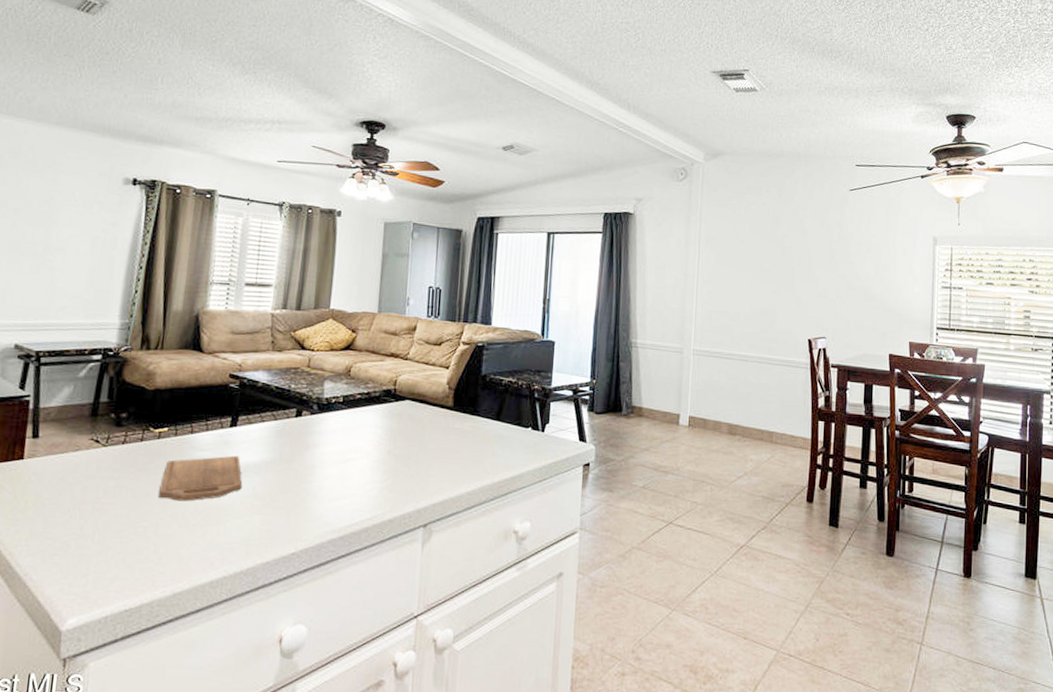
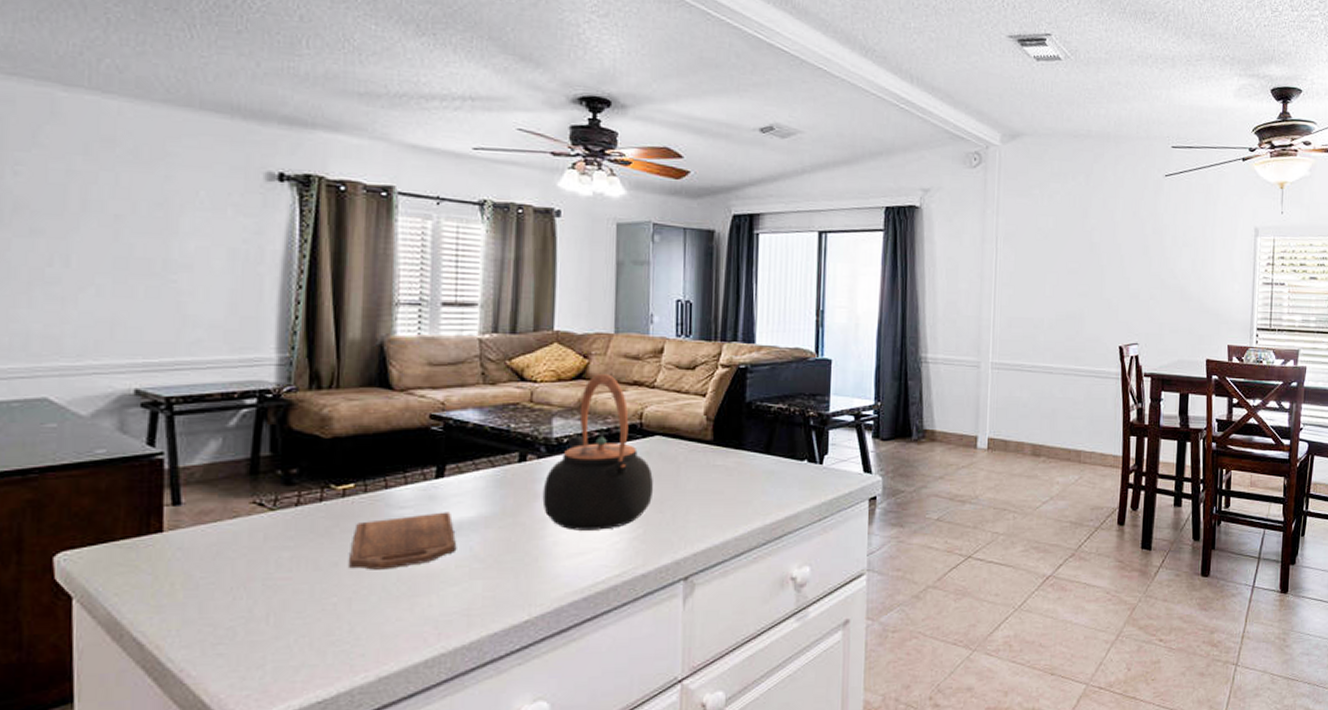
teapot: none [312,346,403,479] -> present [542,374,654,531]

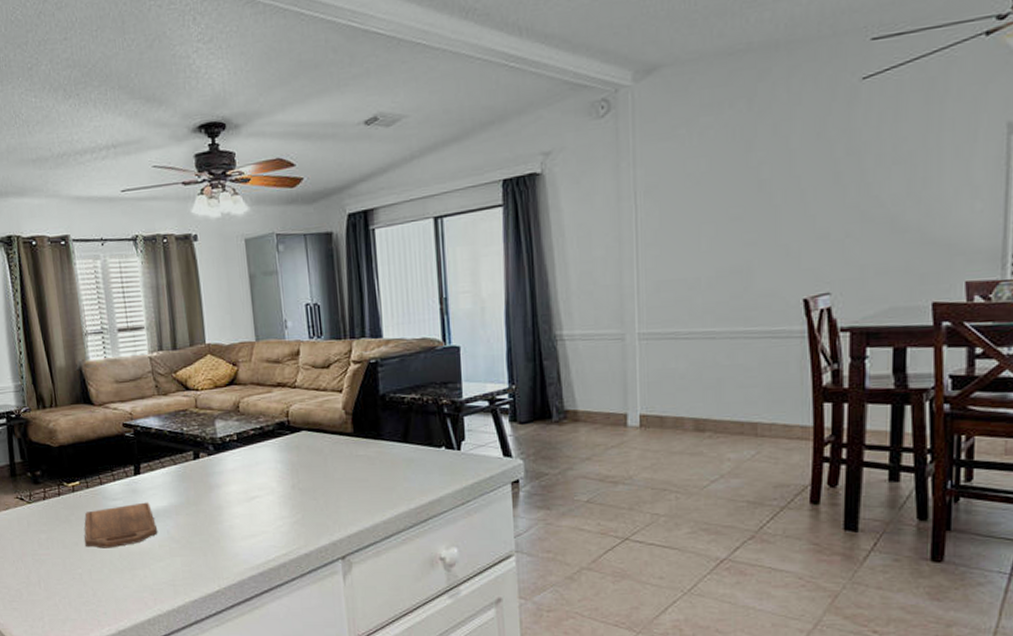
teapot: present [542,374,654,531] -> none [215,378,307,516]

